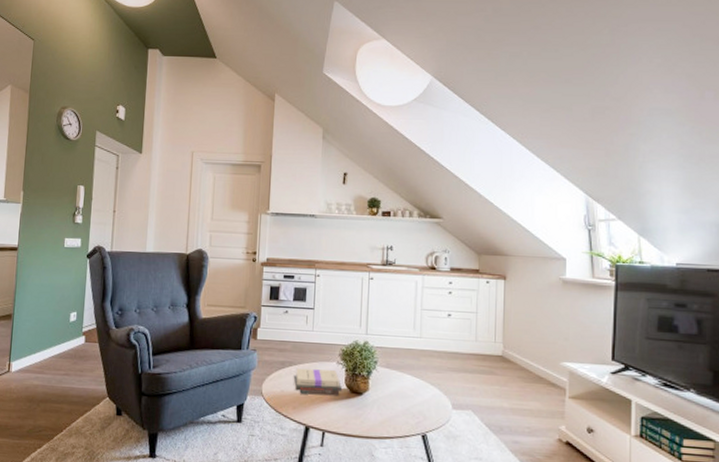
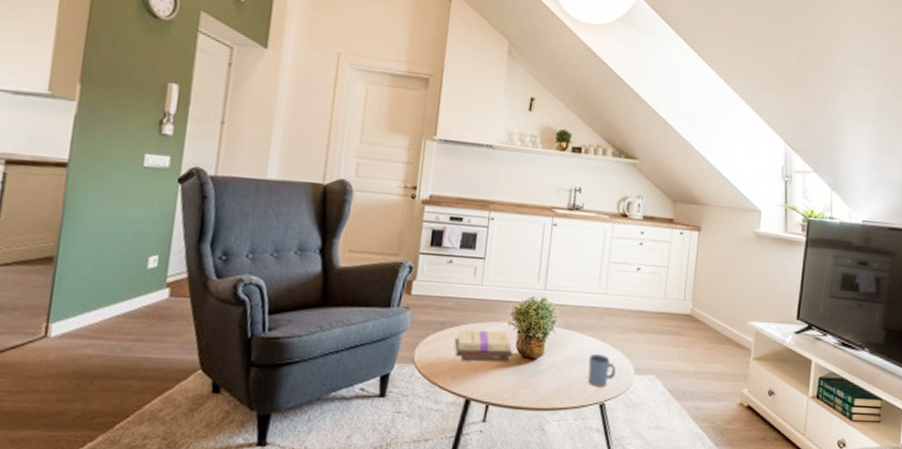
mug: none [409,391,435,420] -> present [587,354,617,387]

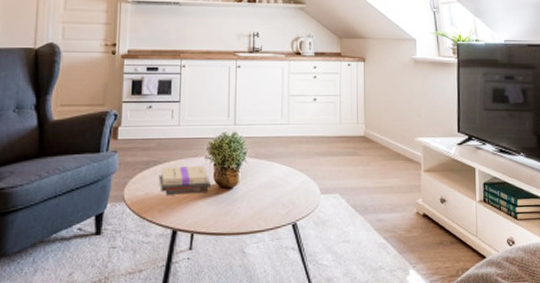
mug: present [587,354,617,387] -> none [279,179,304,209]

